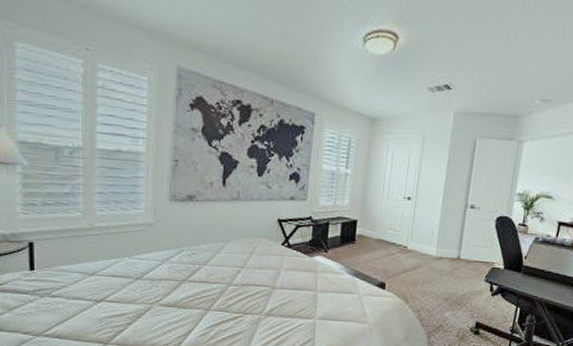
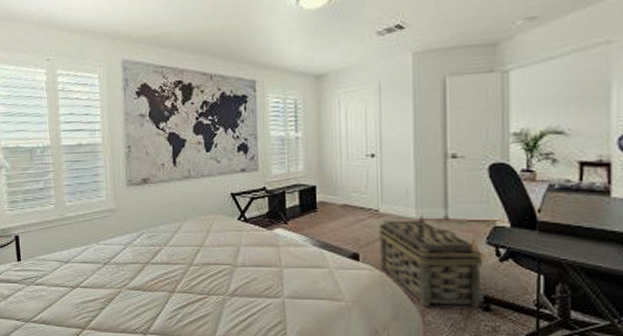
basket: none [401,254,481,332] -> present [378,216,483,308]

